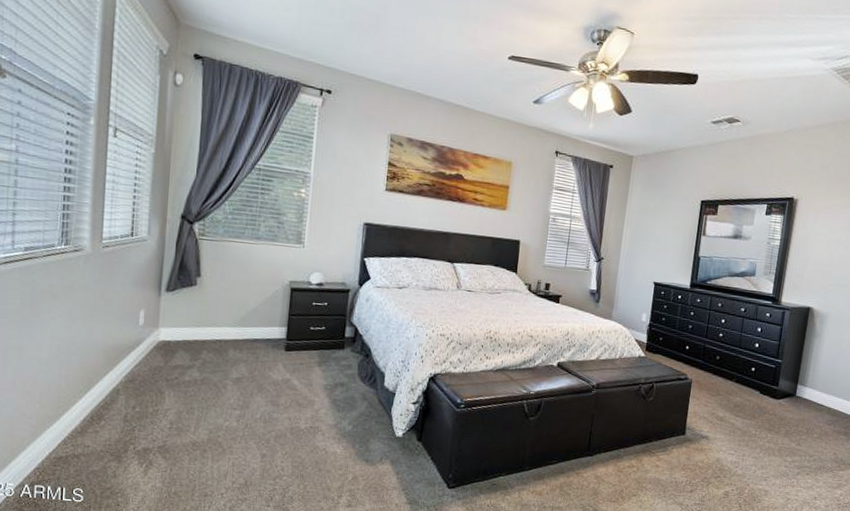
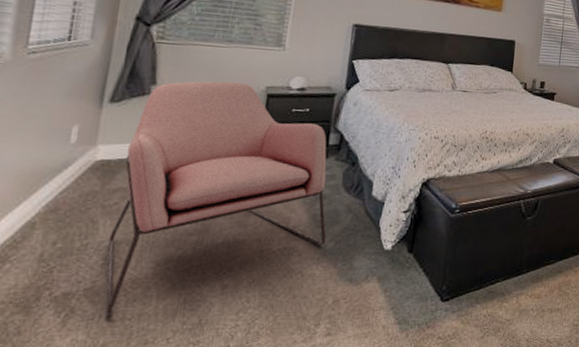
armchair: none [172,274,345,471] -> present [103,81,327,317]

